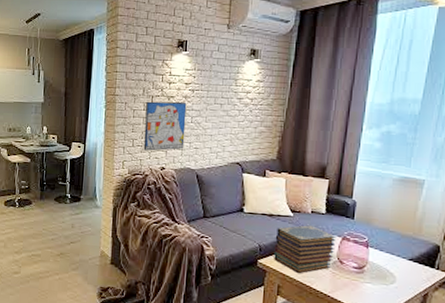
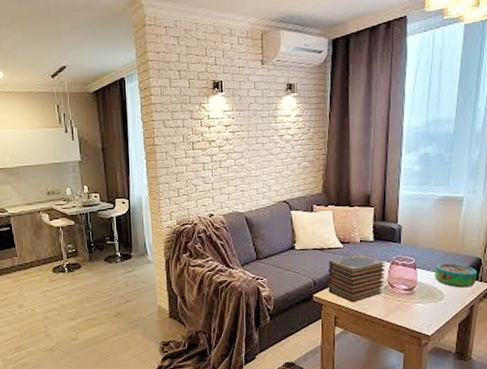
wall art: present [143,101,187,151] -> none [187,146,230,199]
decorative bowl: none [388,244,435,274] -> present [435,262,478,288]

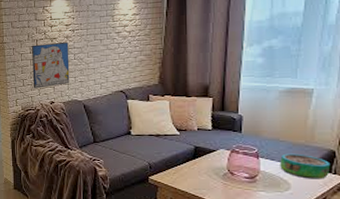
wall art: none [187,146,230,199] -> present [32,42,70,89]
book stack: present [328,254,386,303] -> none [164,142,225,187]

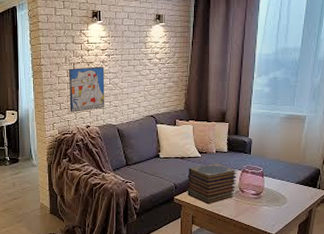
book stack: none [164,142,225,187] -> present [187,163,237,205]
decorative bowl: present [280,153,331,179] -> none [279,172,317,194]

